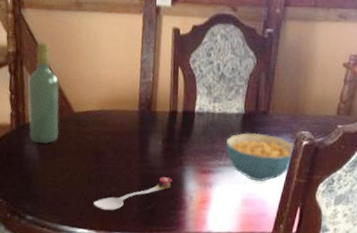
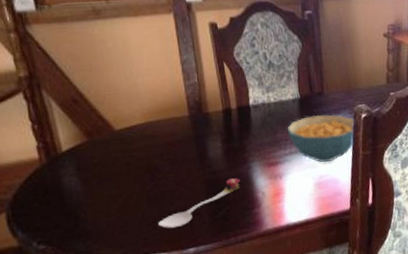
wine bottle: present [27,41,60,144] -> none [51,58,102,174]

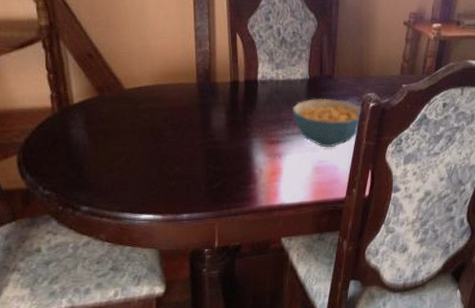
spoon: present [158,178,240,229] -> none [156,151,239,193]

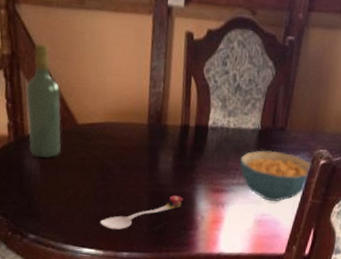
wine bottle: none [67,12,110,127] -> present [25,43,62,159]
spoon: none [156,151,239,193] -> present [100,195,183,230]

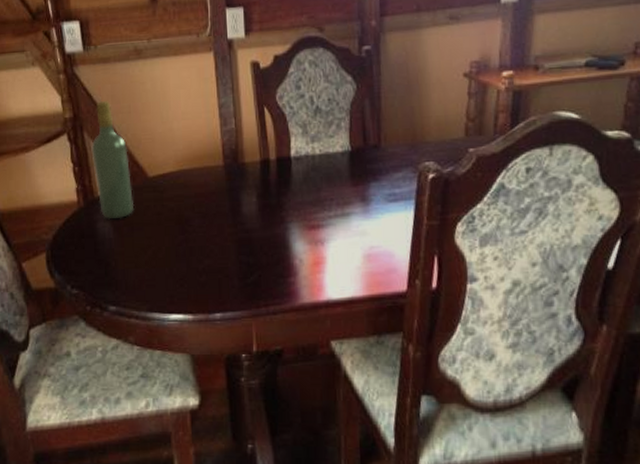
spoon: present [100,195,183,230] -> none [185,240,275,289]
cereal bowl: present [239,150,312,202] -> none [333,171,420,231]

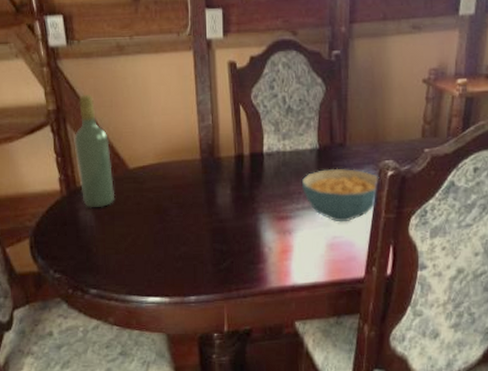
cereal bowl: none [333,171,420,231] -> present [301,168,379,222]

